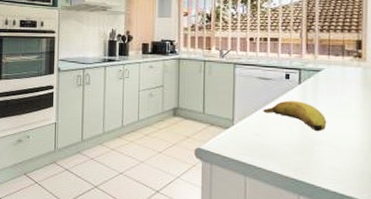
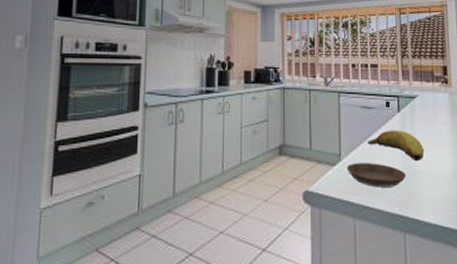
saucer: none [239,128,305,153] -> present [346,163,407,188]

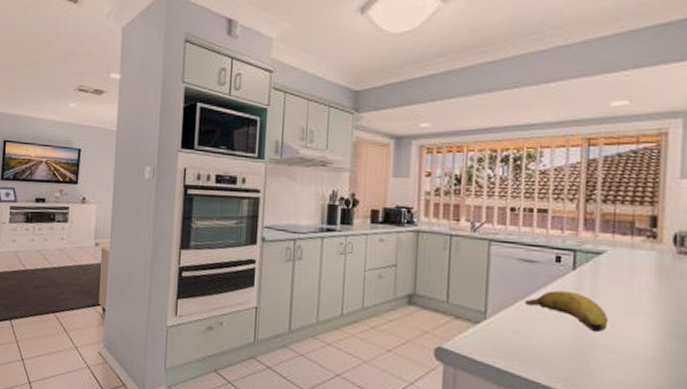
saucer: present [346,163,407,188] -> none [492,324,578,359]

